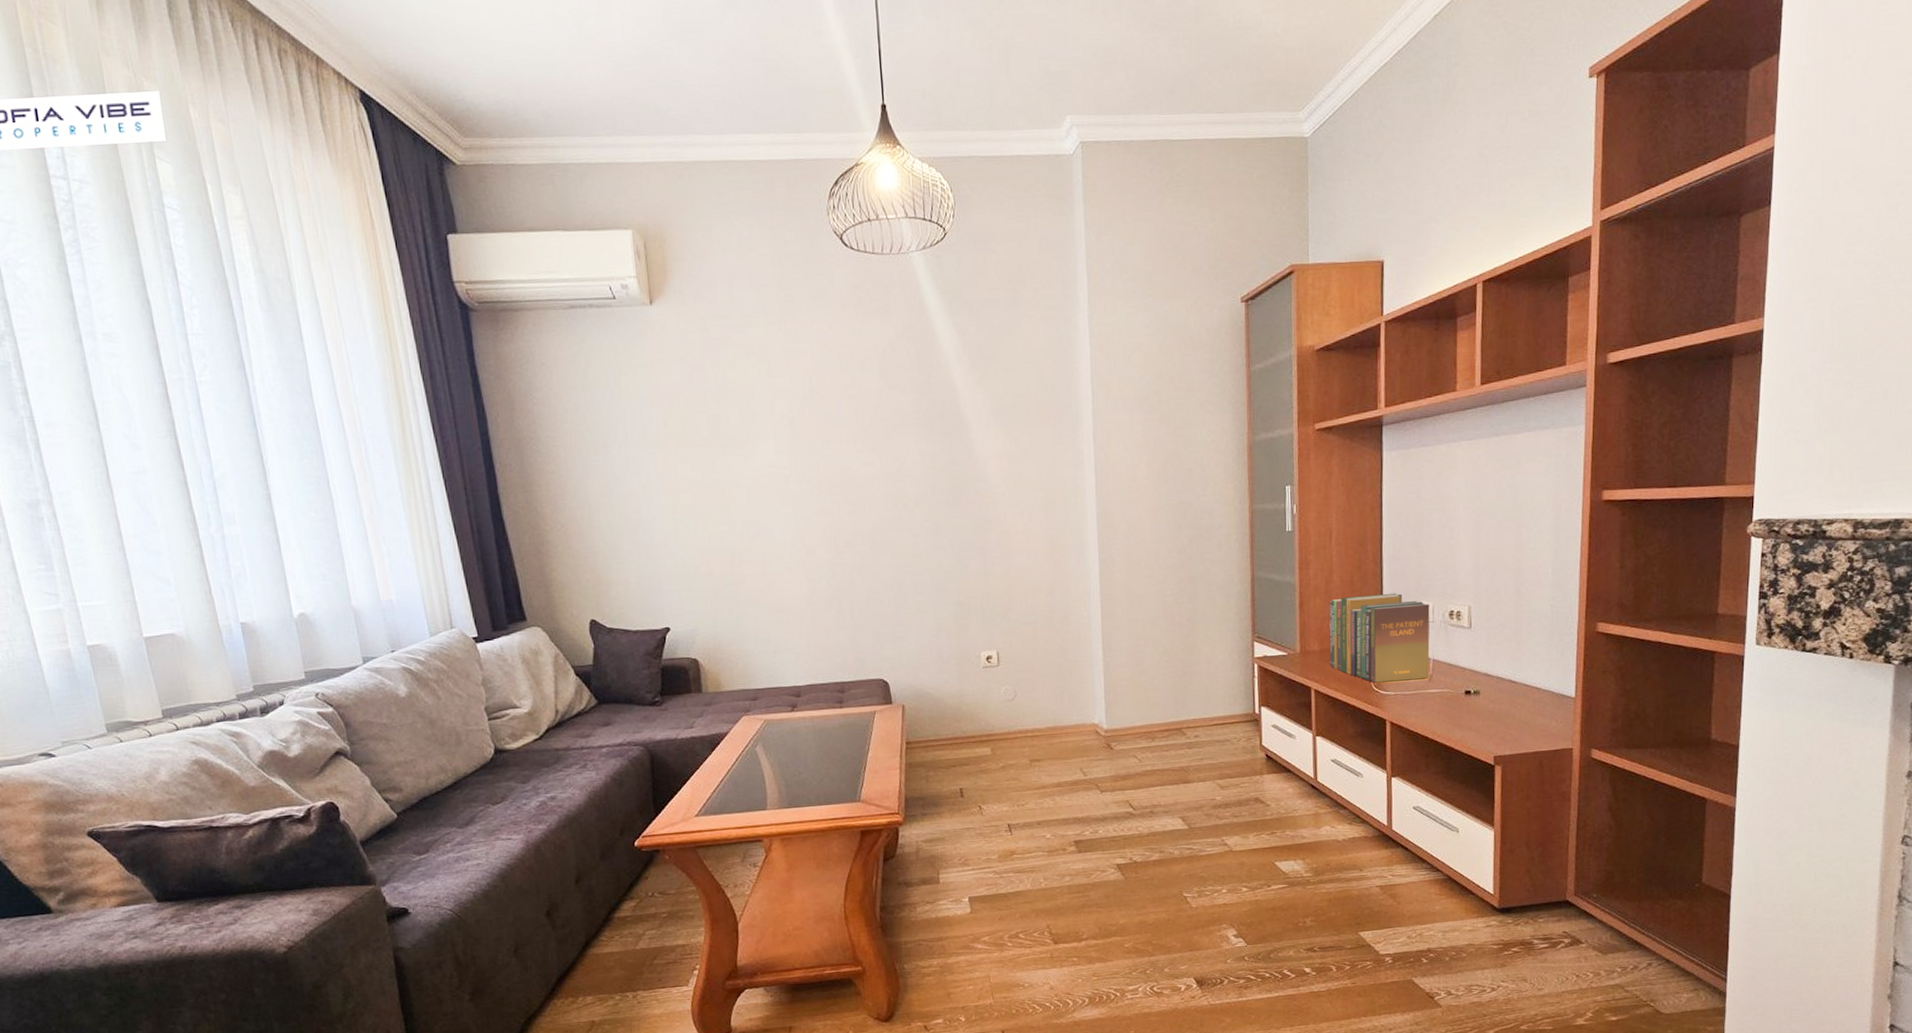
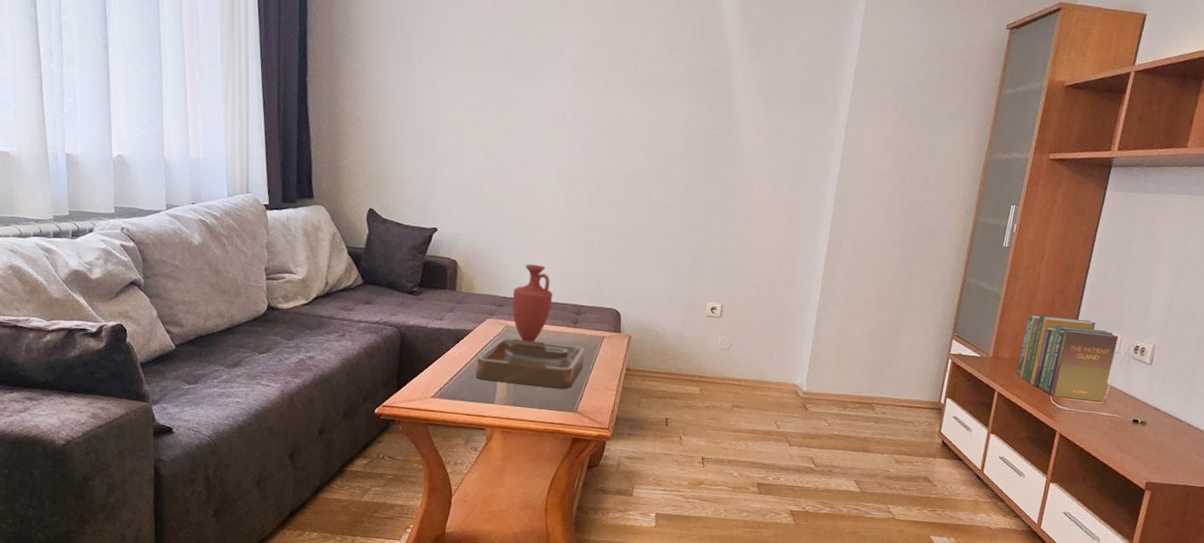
decorative tray: none [738,728,859,786] -> present [475,338,586,389]
vase: none [766,646,811,733] -> present [512,263,553,342]

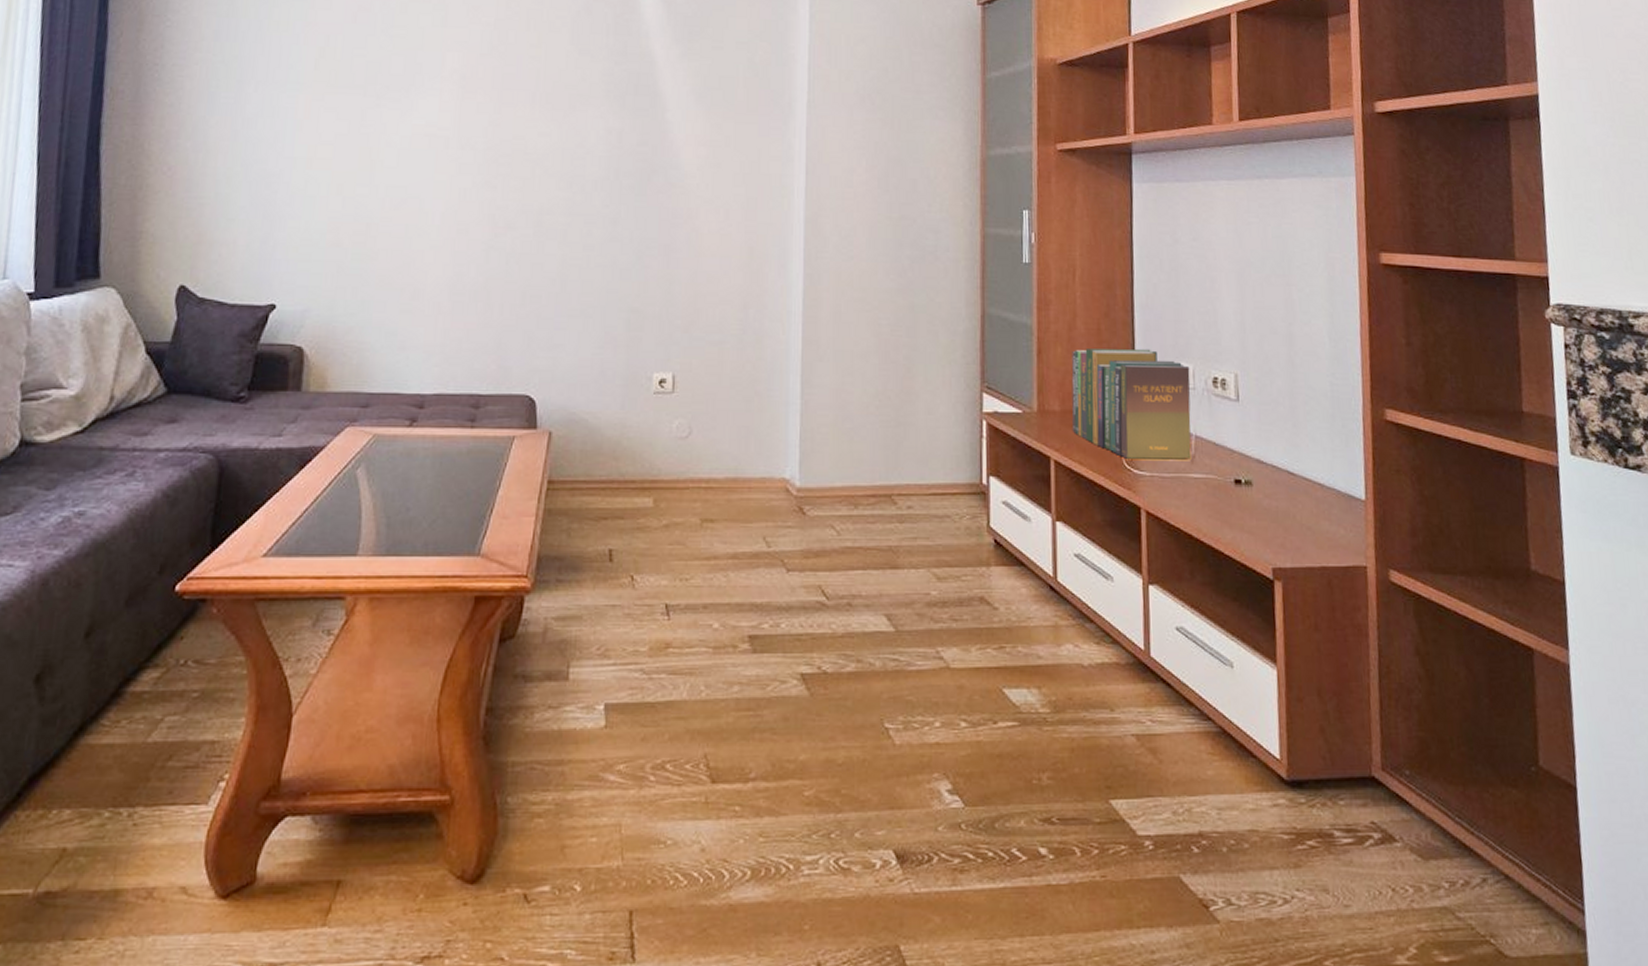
decorative tray: present [475,338,586,389] -> none [329,452,489,522]
vase: present [512,263,553,342] -> none [381,342,439,454]

